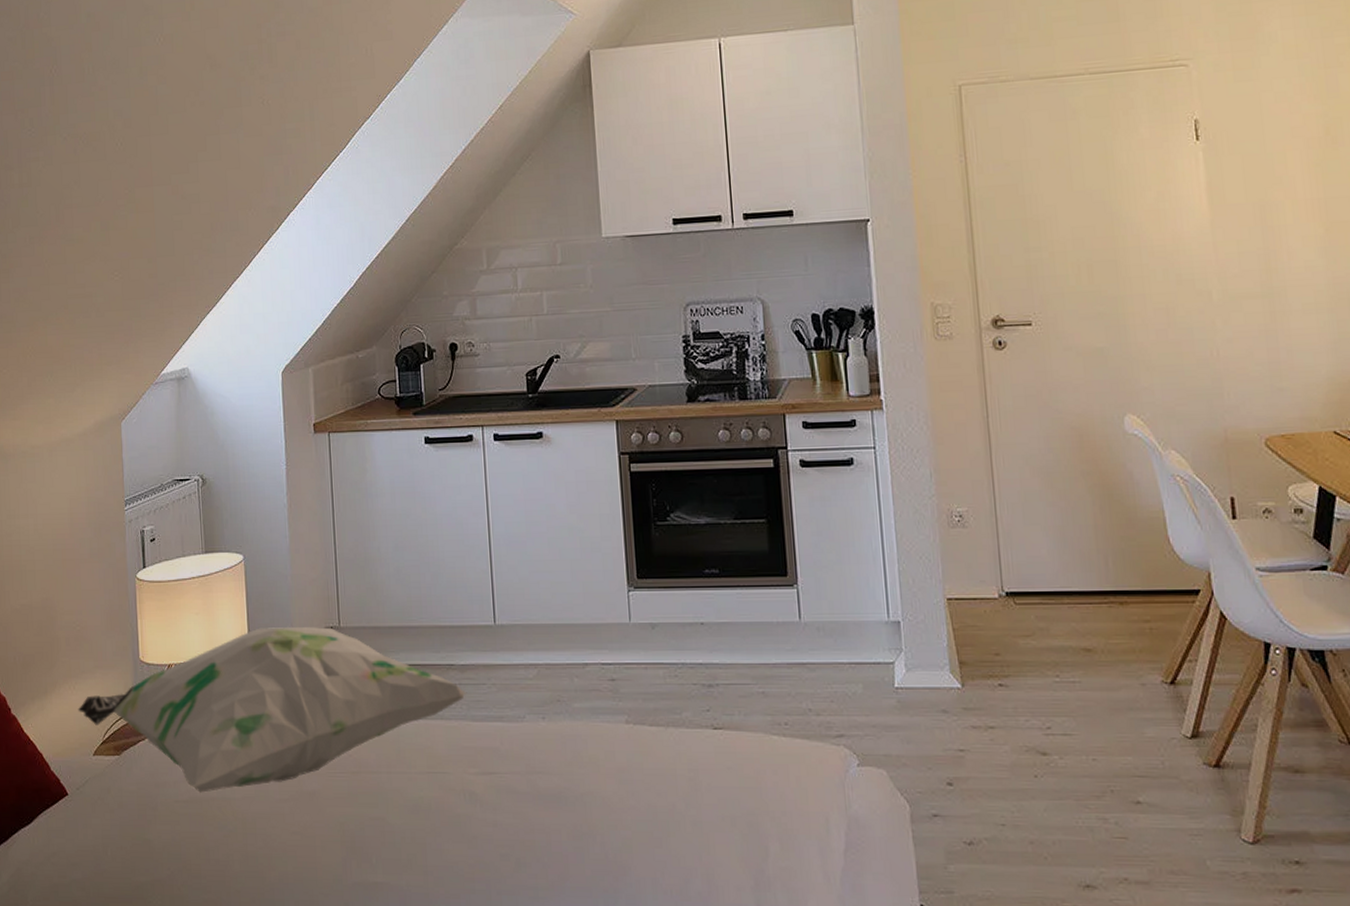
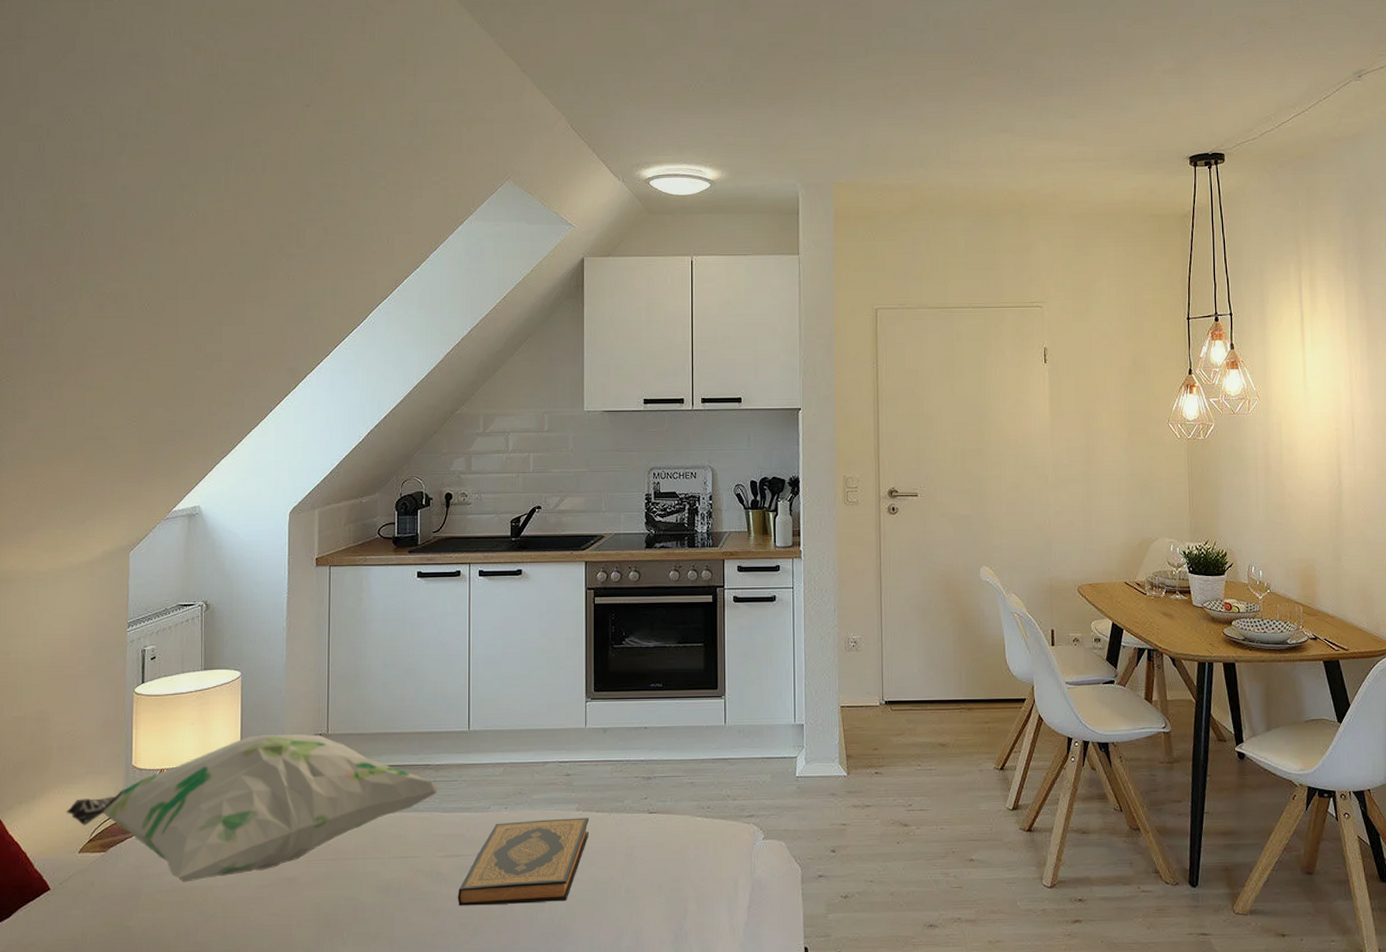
hardback book: none [495,732,643,834] -> present [457,817,589,906]

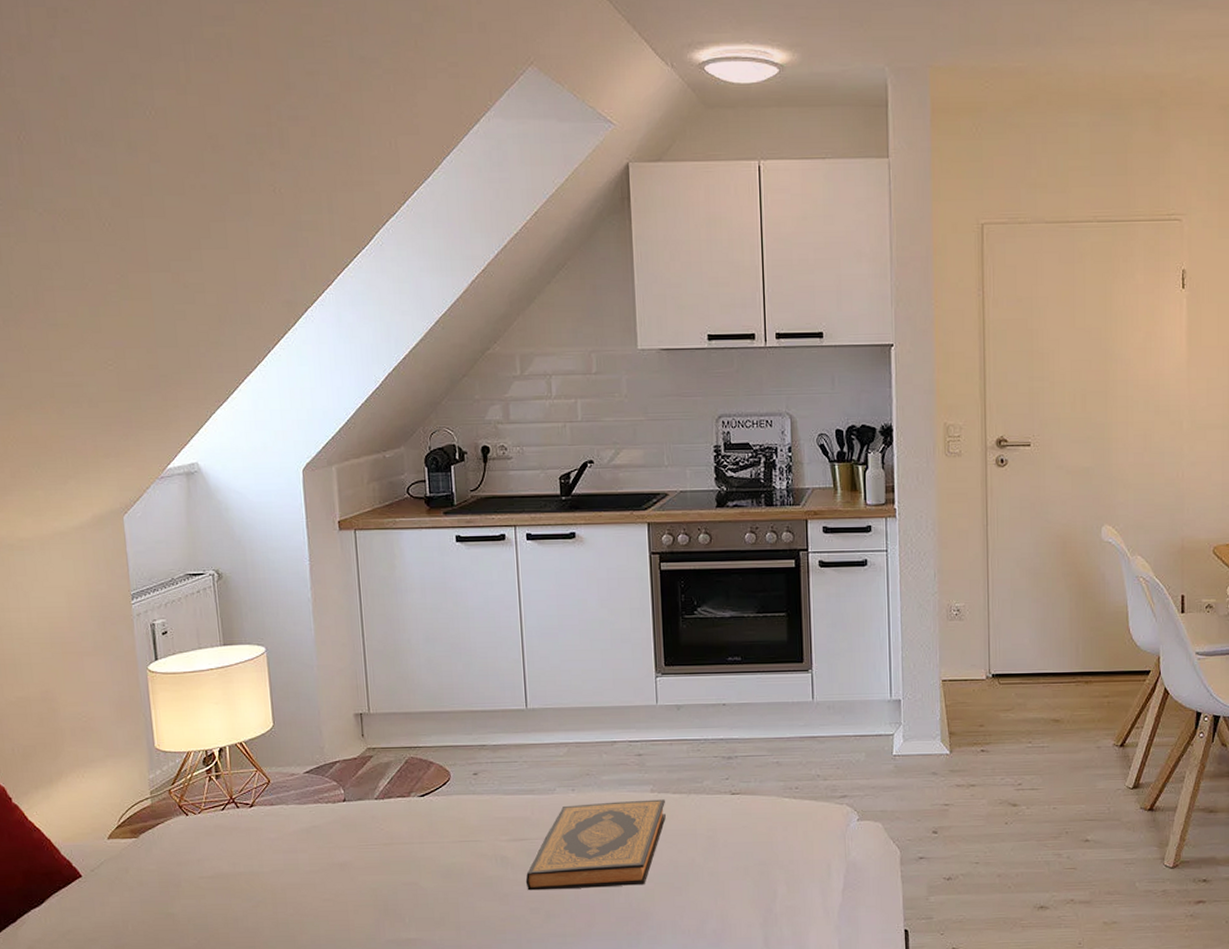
decorative pillow: present [66,734,440,883] -> none [88,713,499,869]

